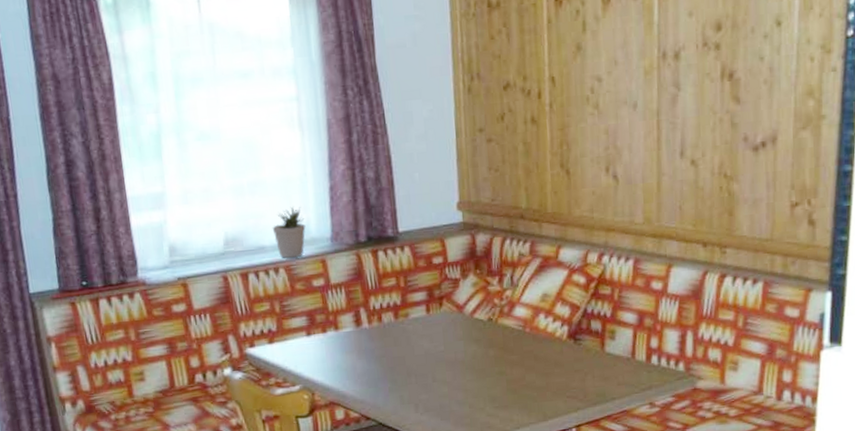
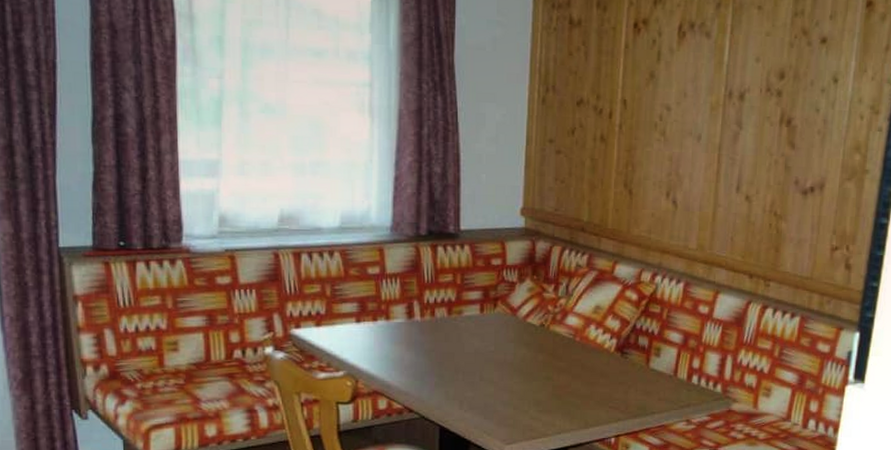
potted plant: present [272,206,306,258] -> none [331,191,366,242]

